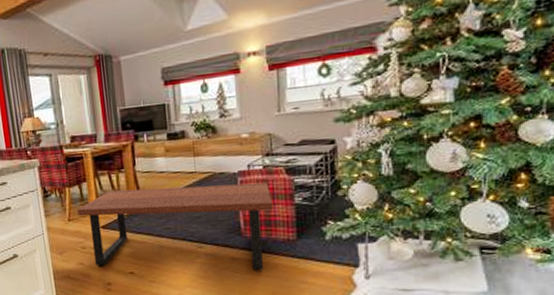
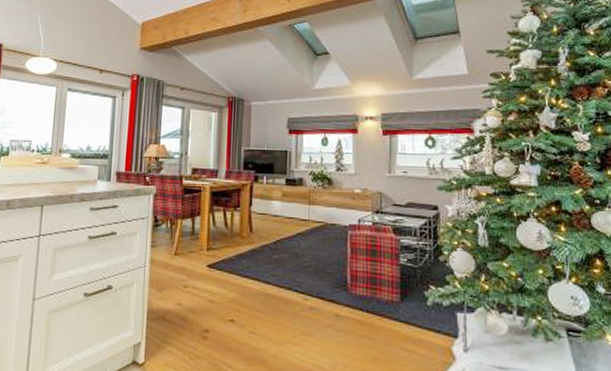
coffee table: present [77,182,274,270] -> none [186,229,380,331]

